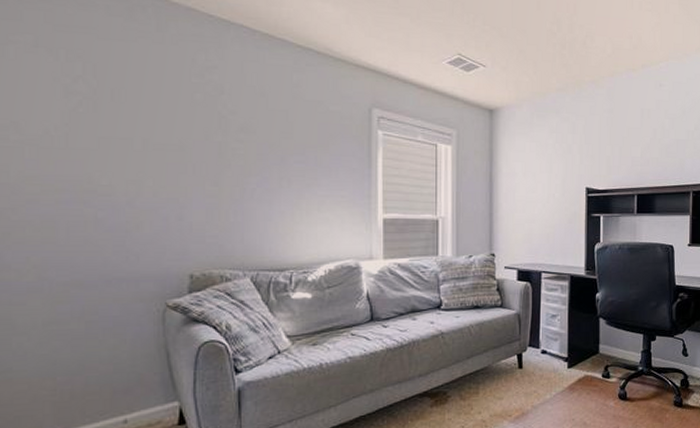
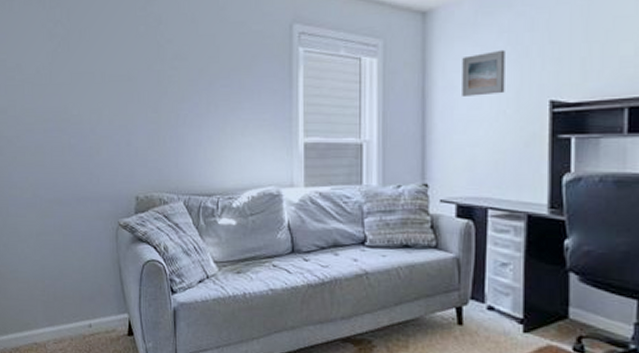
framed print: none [522,146,554,182] -> present [462,49,505,96]

